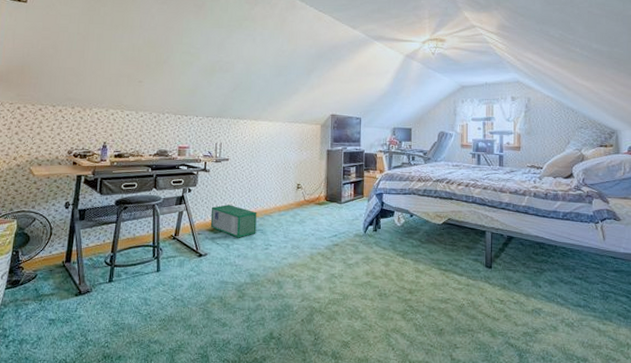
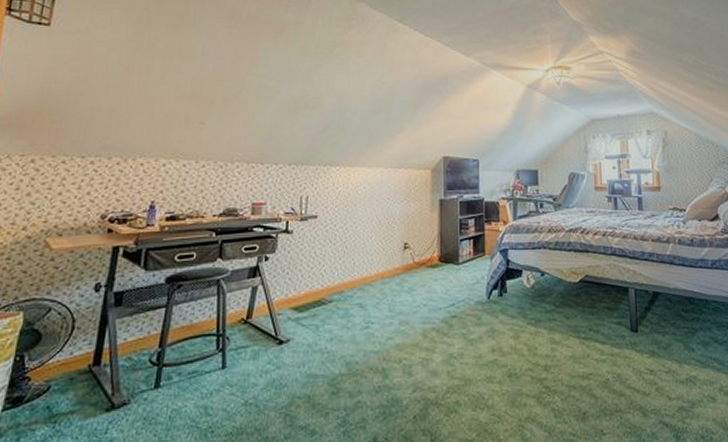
storage bin: present [210,205,257,238] -> none [294,274,354,316]

